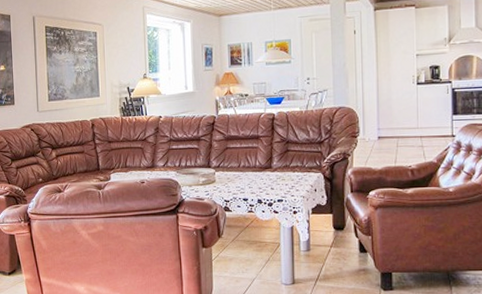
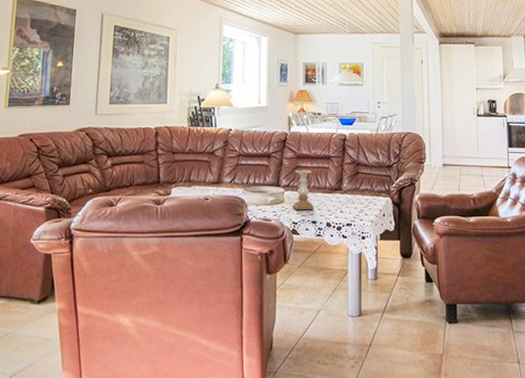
candle holder: none [224,150,244,189] -> present [293,170,313,210]

